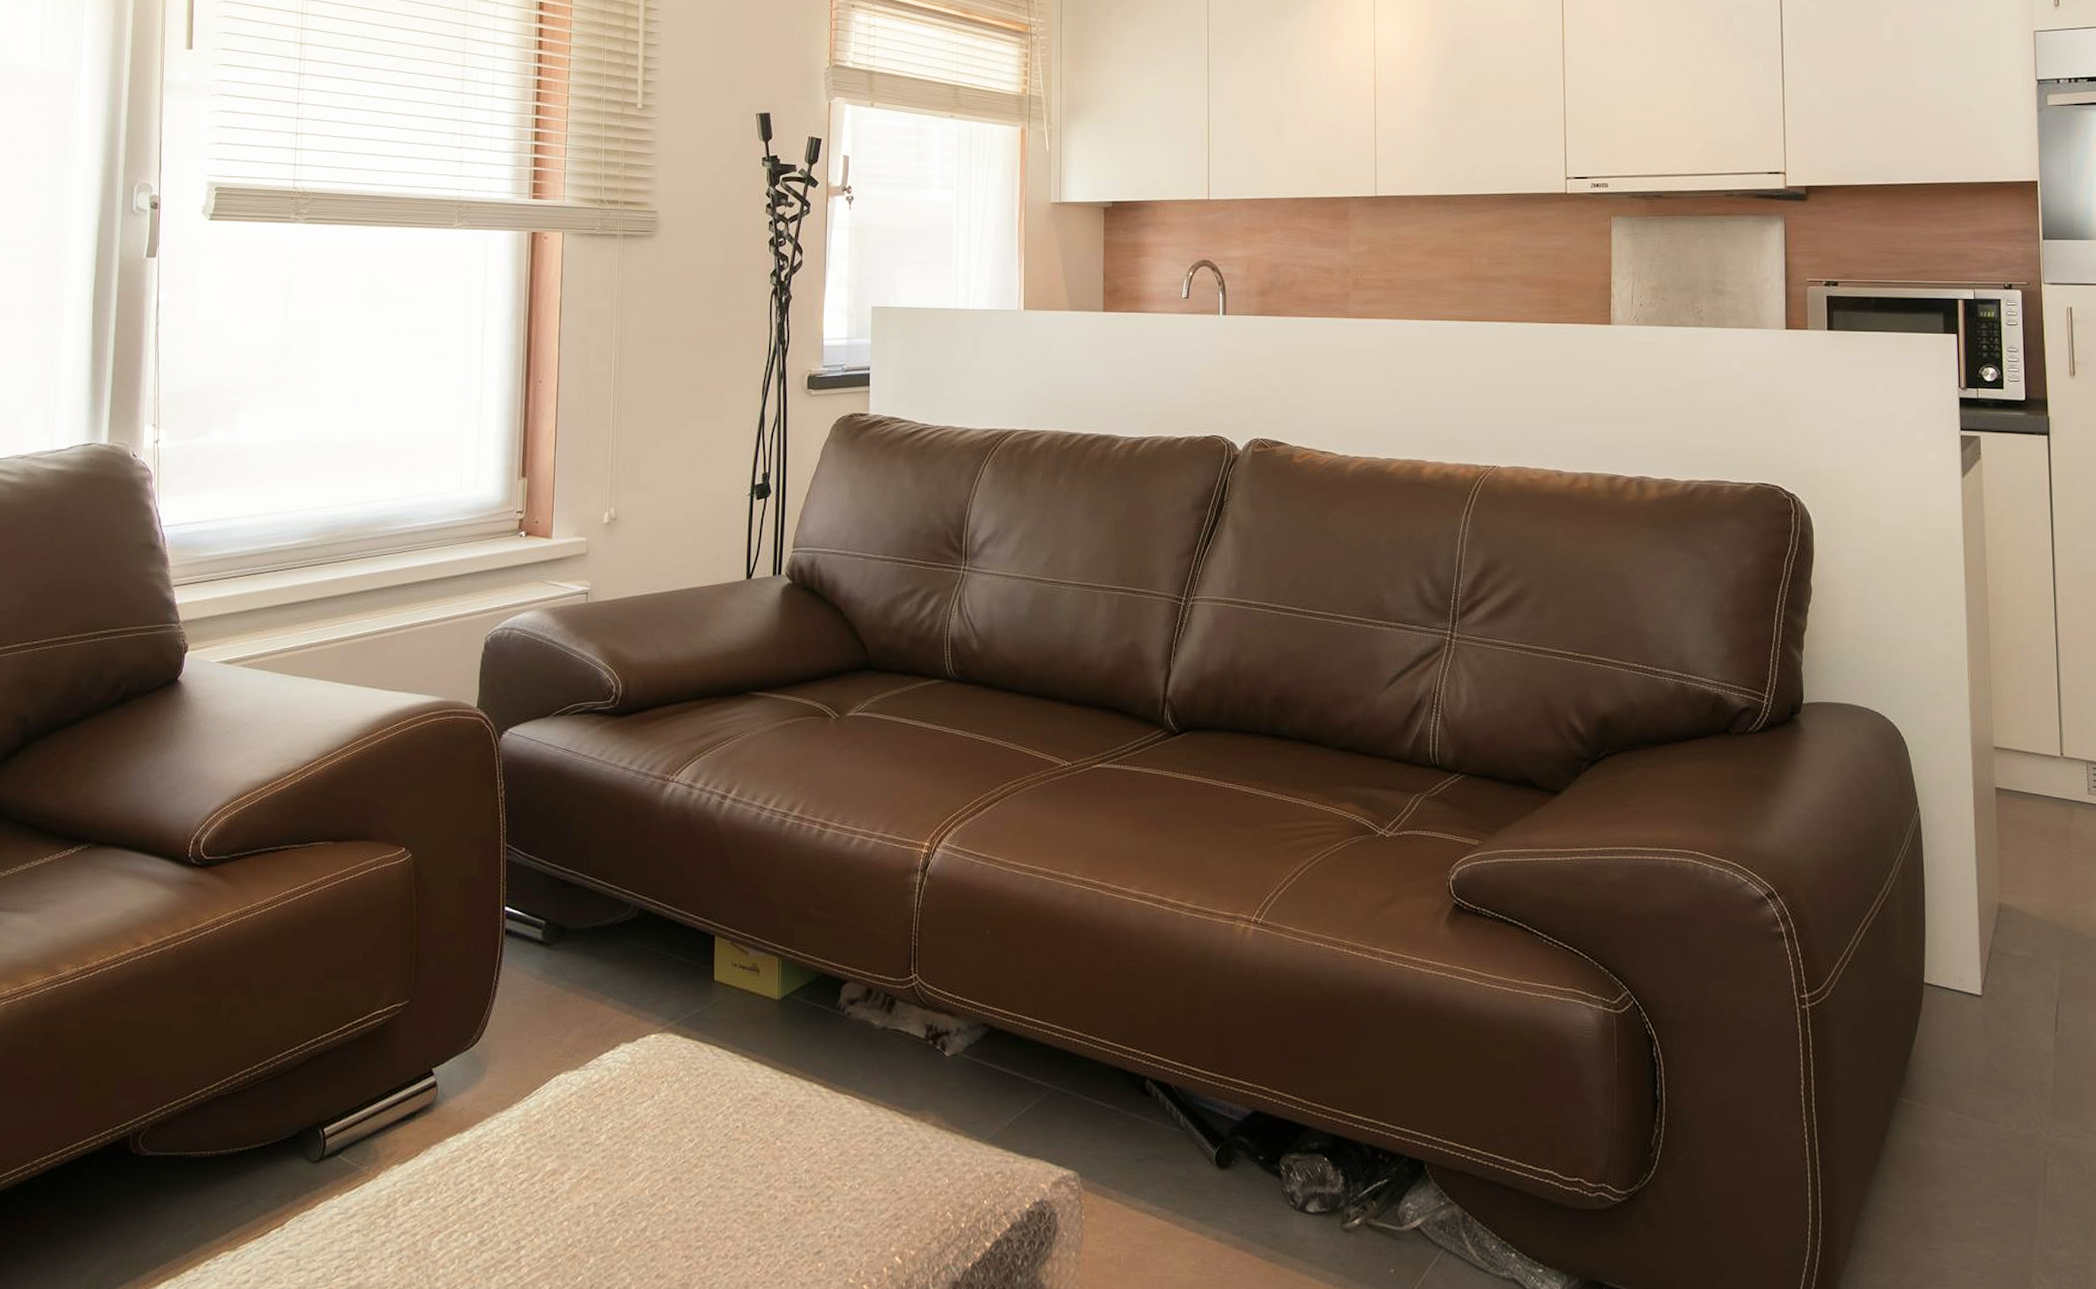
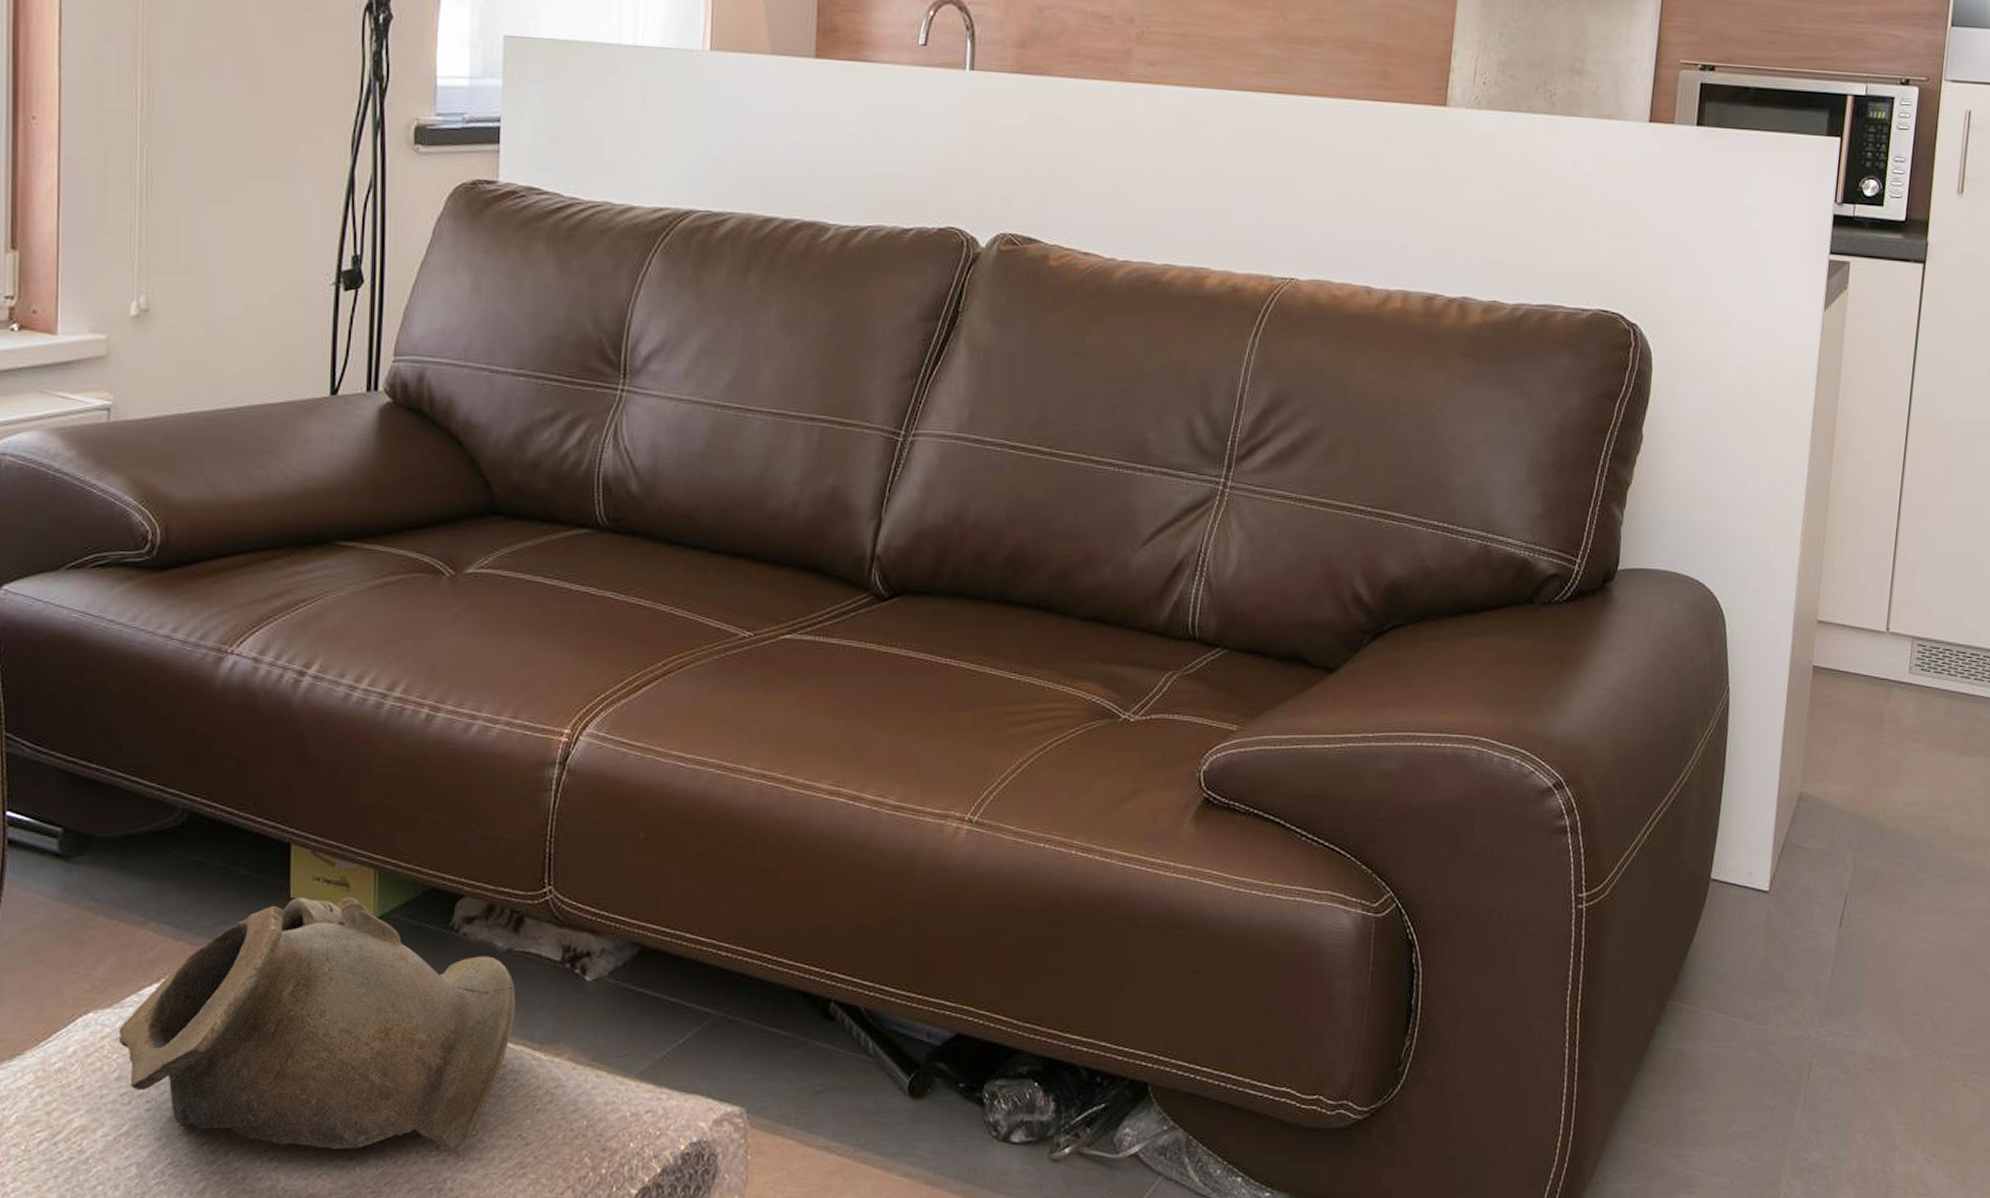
decorative bowl: none [582,980,889,1202] -> present [118,897,515,1151]

